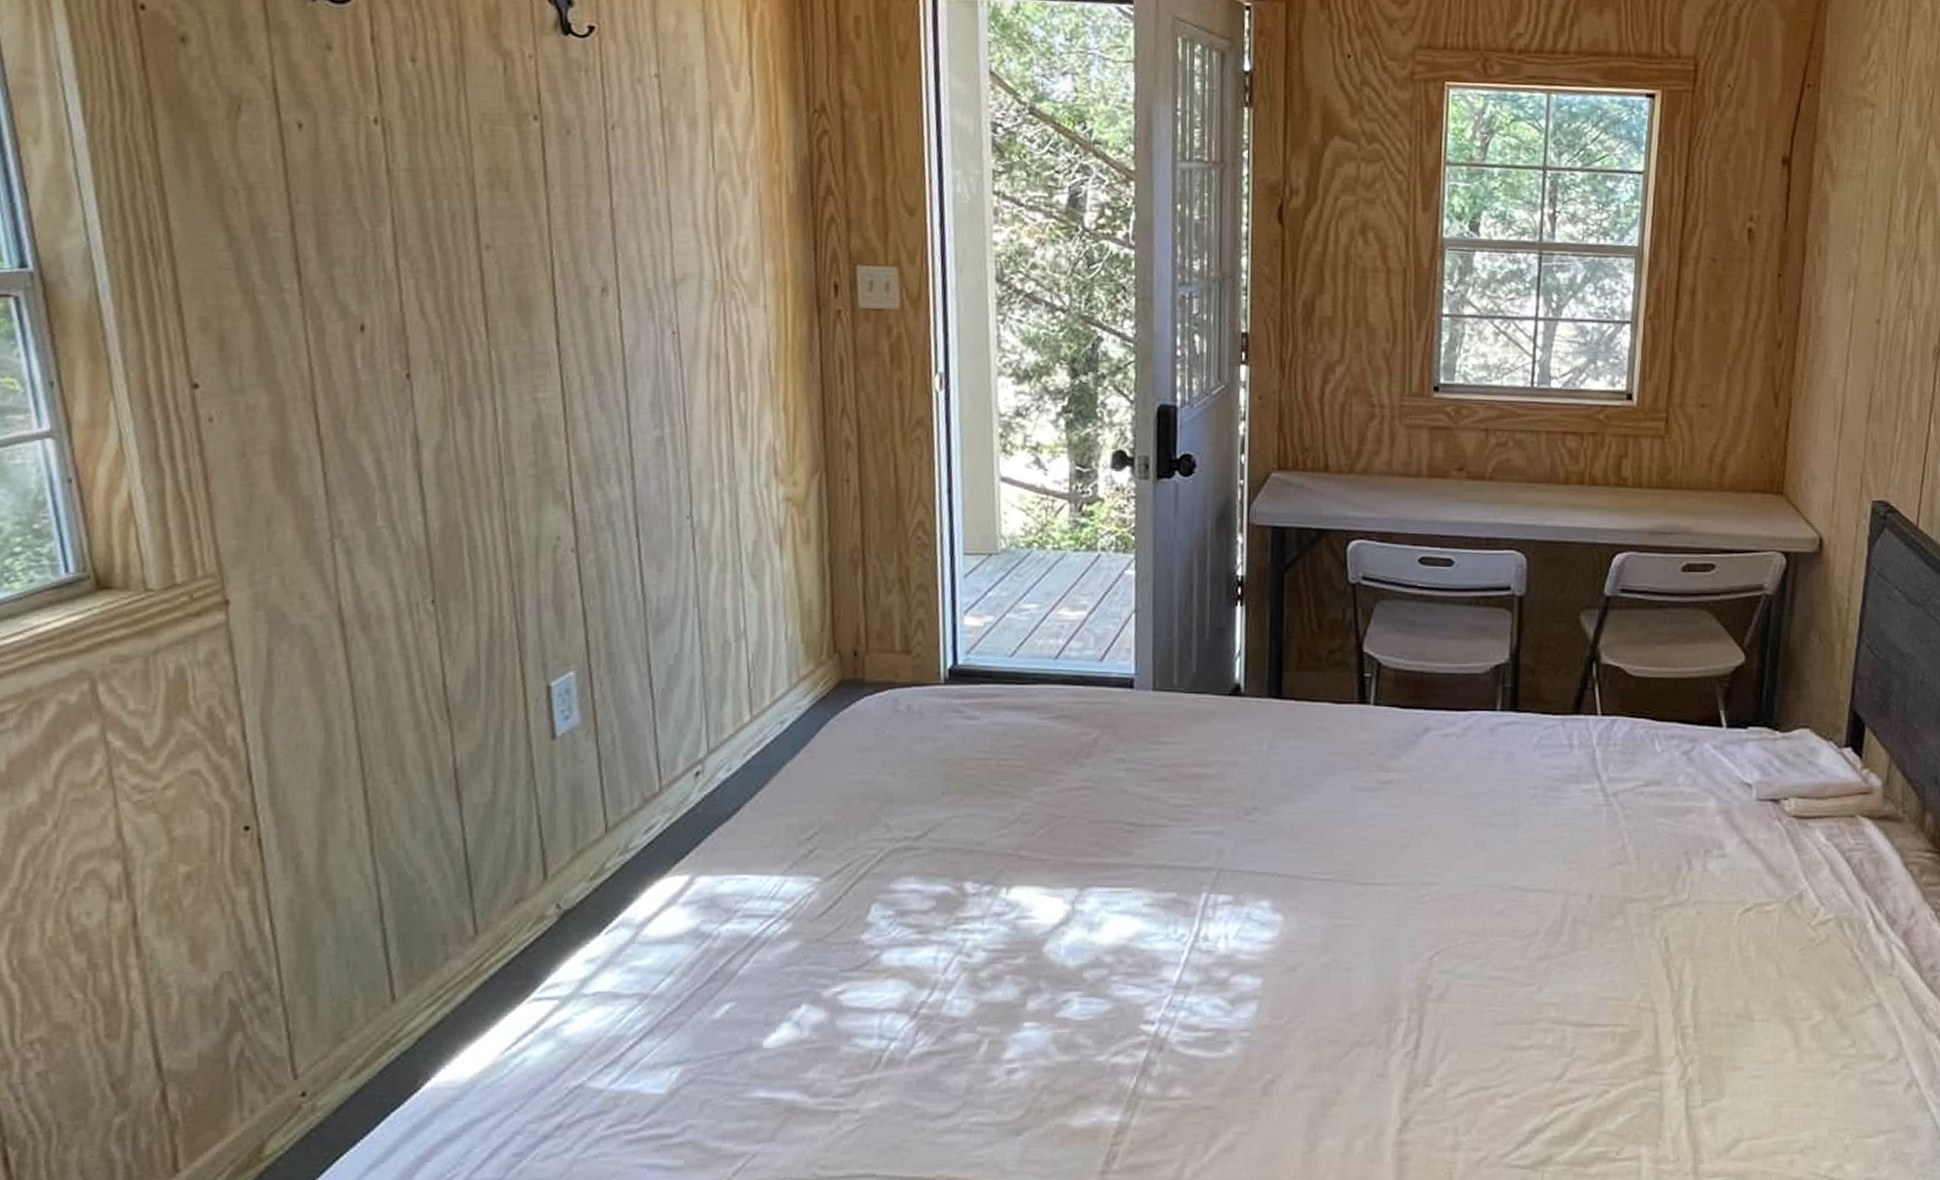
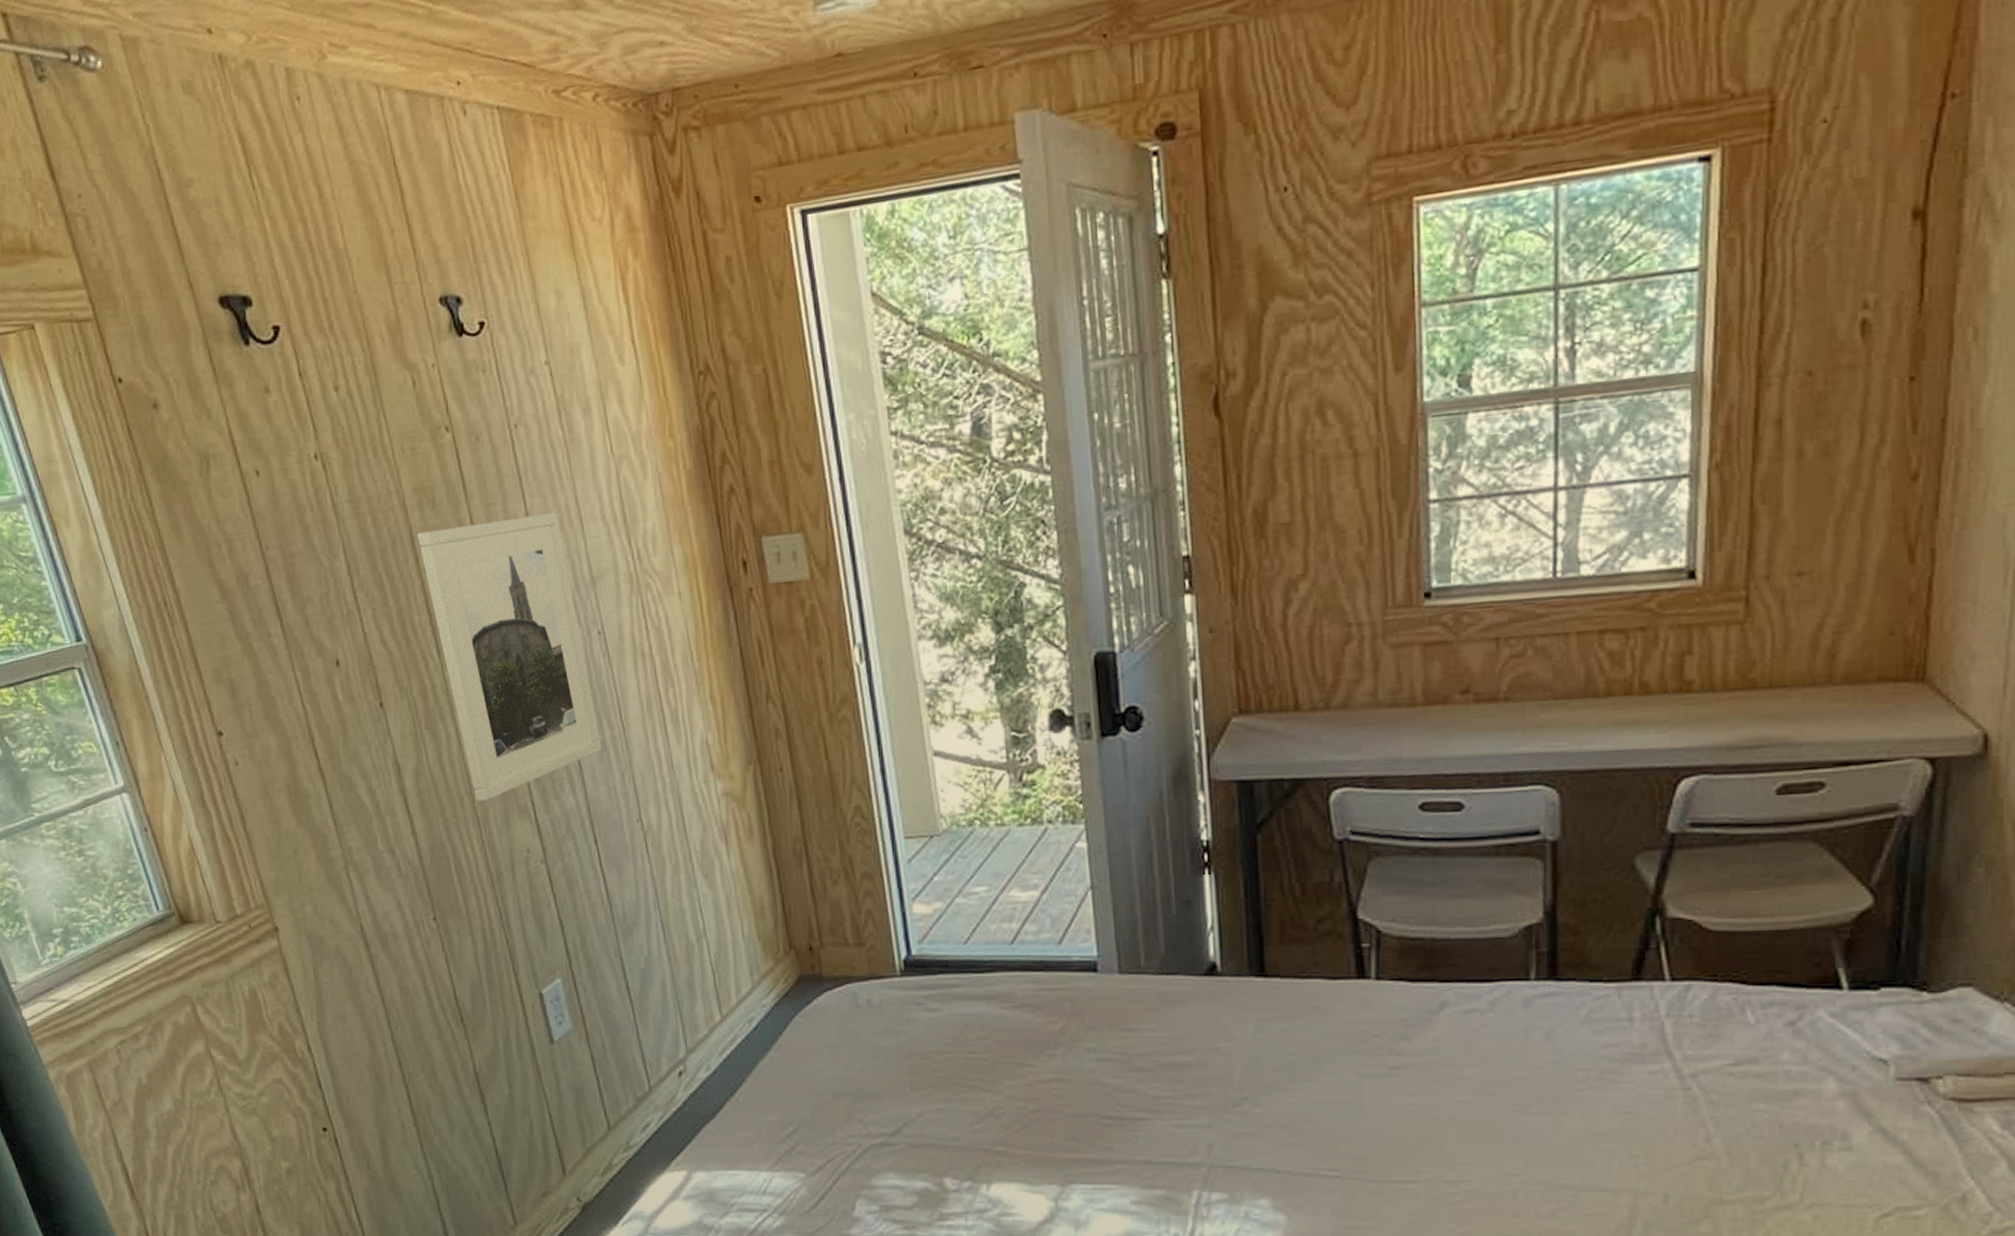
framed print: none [482,211,660,484] -> present [417,512,603,801]

